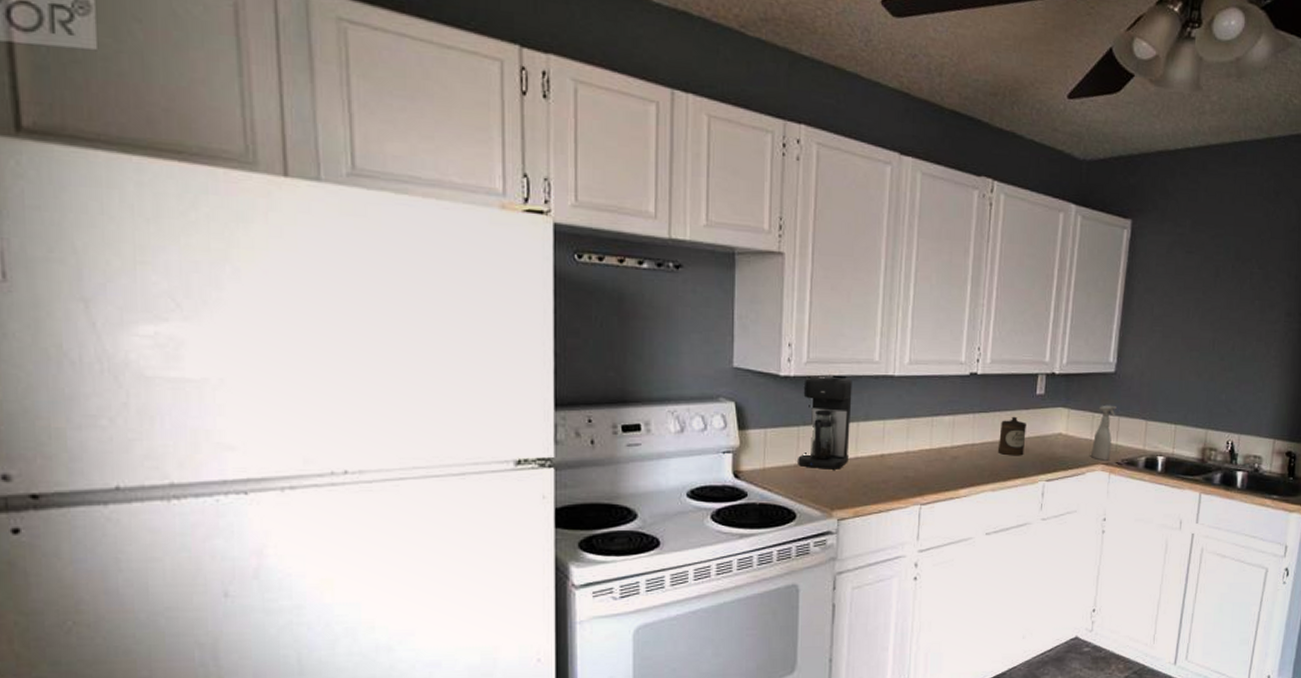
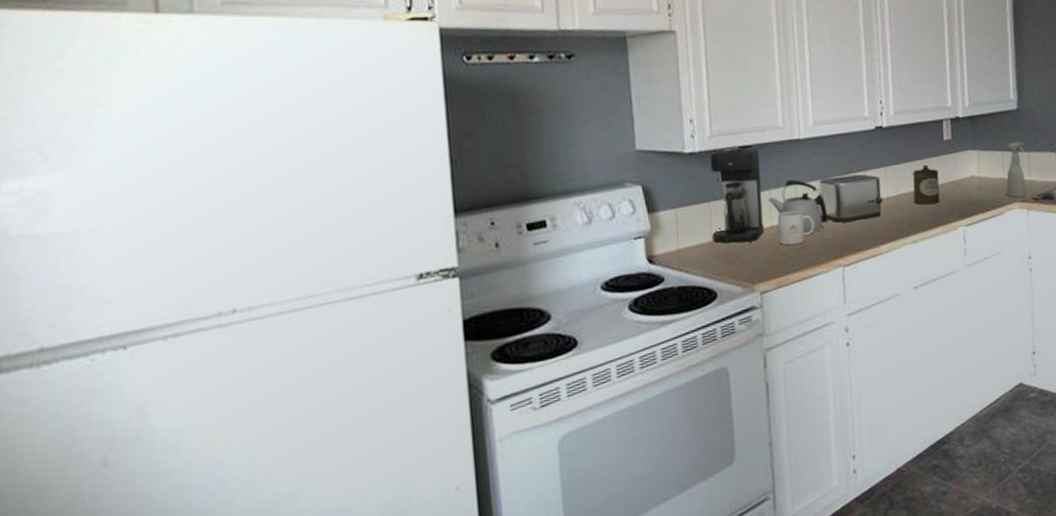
kettle: none [856,415,912,469] -> present [768,179,828,234]
mug: none [861,445,898,478] -> present [777,210,815,246]
toaster: none [905,417,968,463] -> present [819,174,883,223]

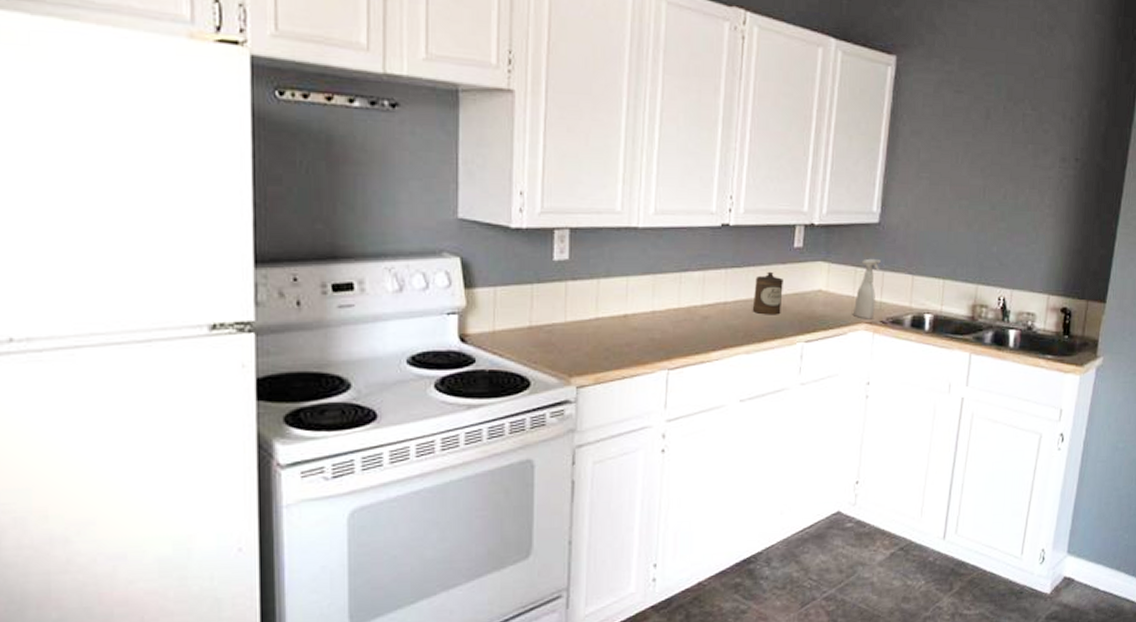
coffee maker: present [710,146,765,243] -> none [532,227,592,332]
kettle: present [768,179,828,234] -> none [596,271,659,330]
mug: present [777,210,815,246] -> none [603,304,643,341]
toaster: present [819,174,883,223] -> none [651,273,720,324]

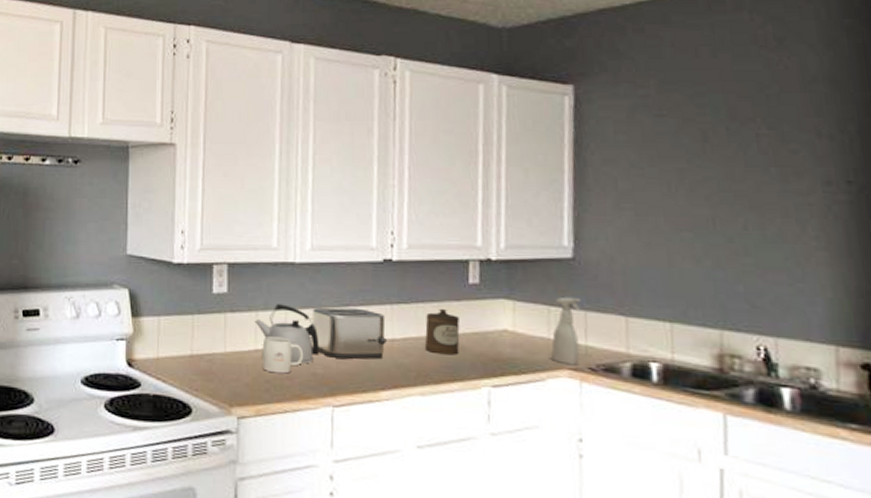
kettle: none [596,271,659,330] -> present [254,304,320,364]
mug: none [603,304,643,341] -> present [262,336,304,374]
toaster: none [651,273,720,324] -> present [312,307,386,360]

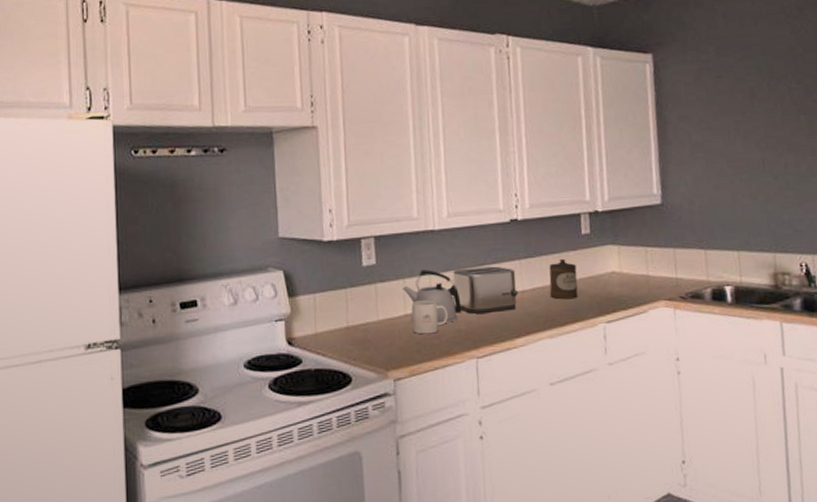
spray bottle: present [551,296,581,366] -> none [650,237,672,297]

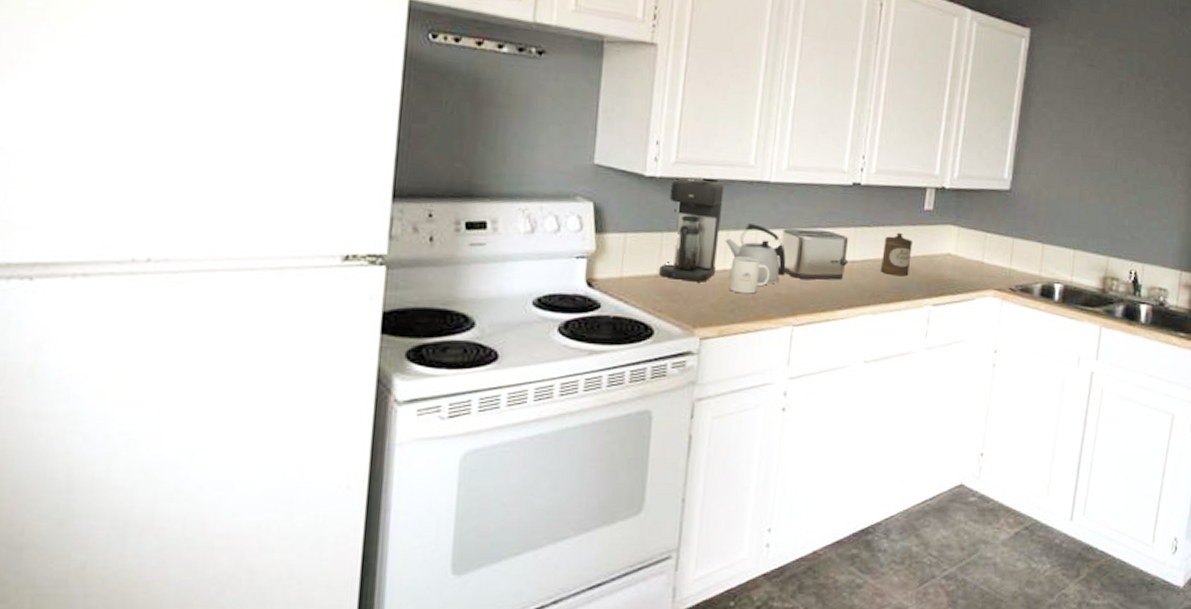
coffee maker: none [348,236,399,330] -> present [659,177,724,282]

